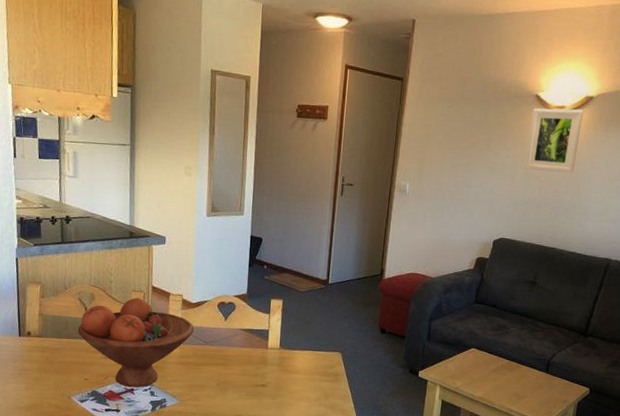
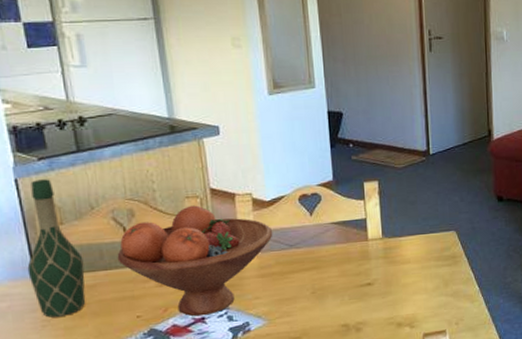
wine bottle: none [15,260,54,369] -> present [27,179,86,318]

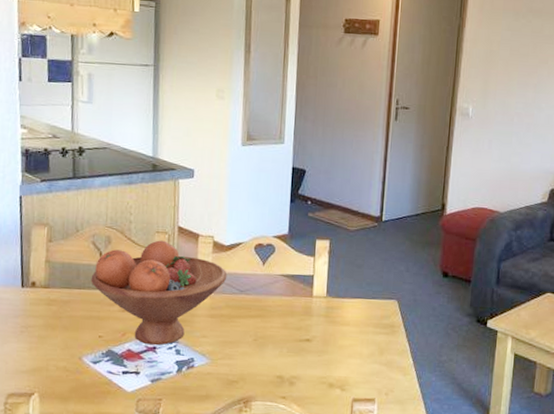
wine bottle: present [27,179,86,318] -> none [17,199,63,326]

